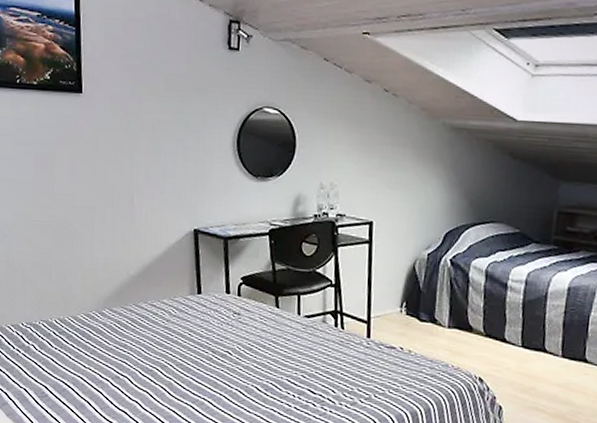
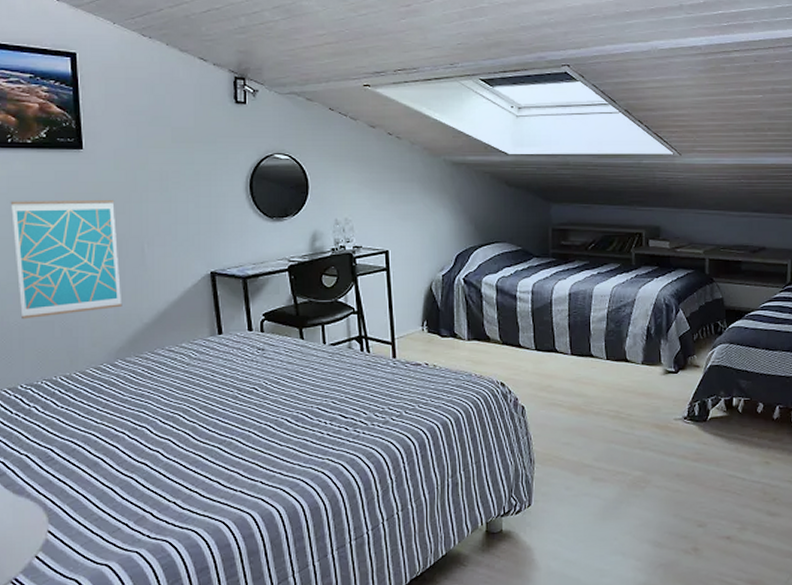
wall art: none [17,143,112,261] -> present [10,199,123,320]

